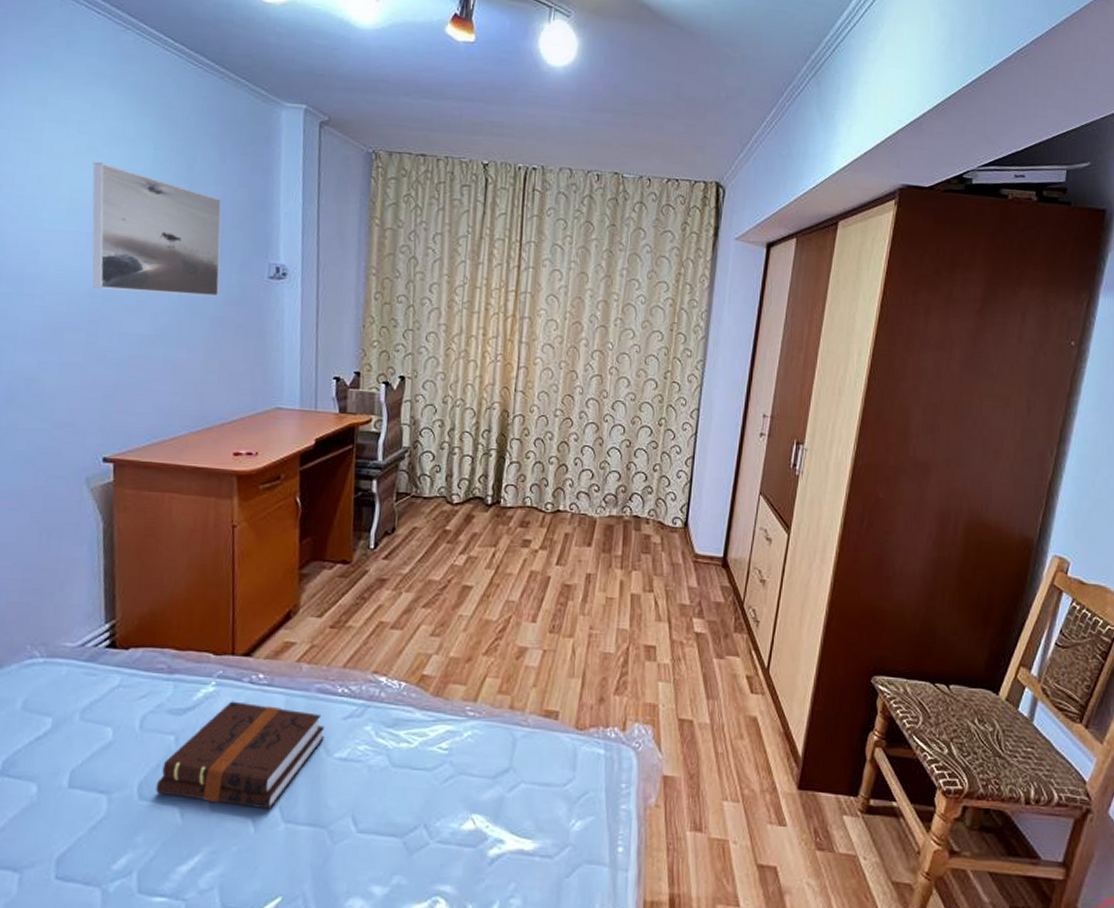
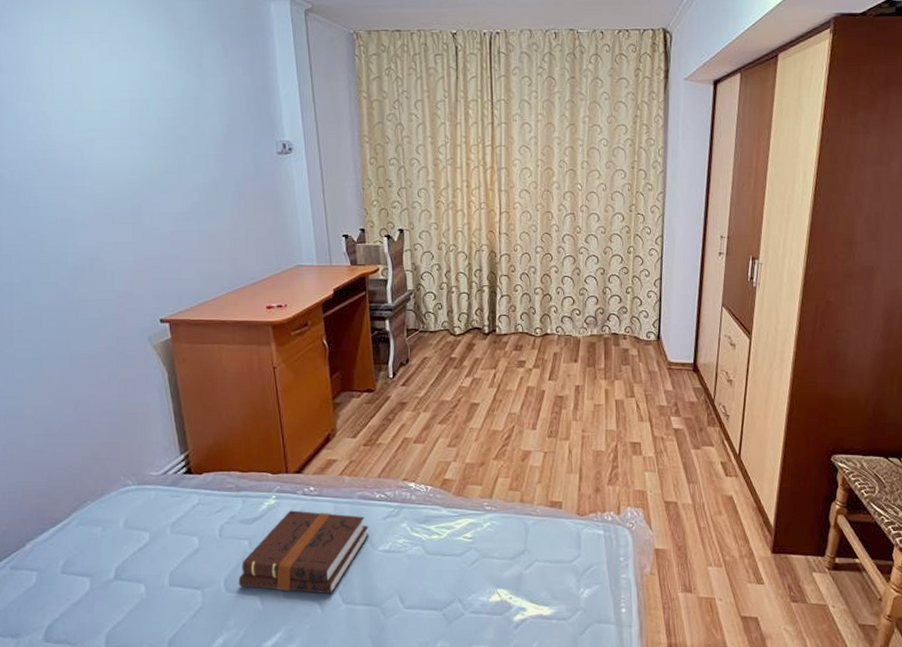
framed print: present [92,162,222,297] -> none [117,66,237,176]

